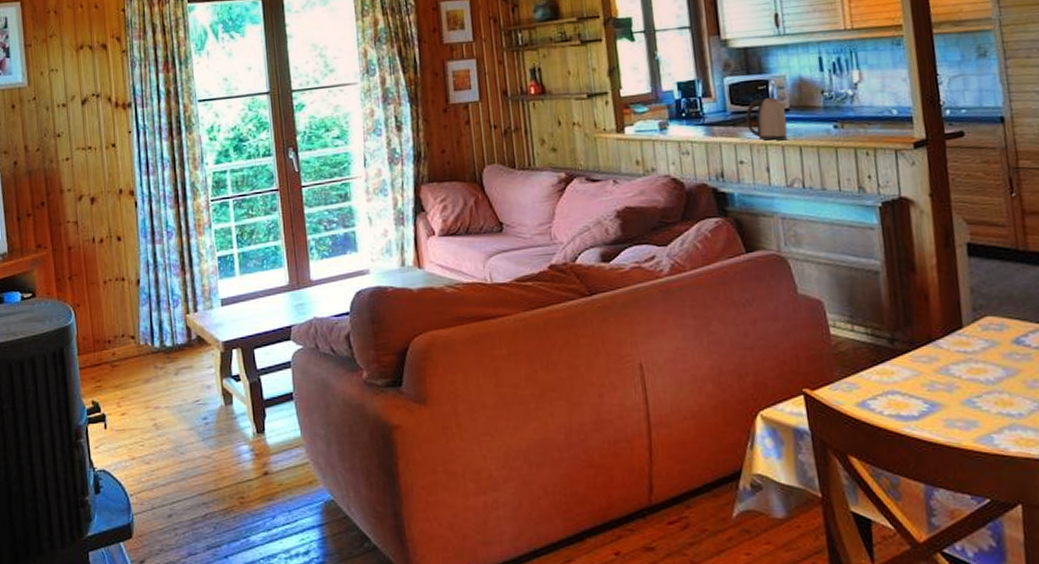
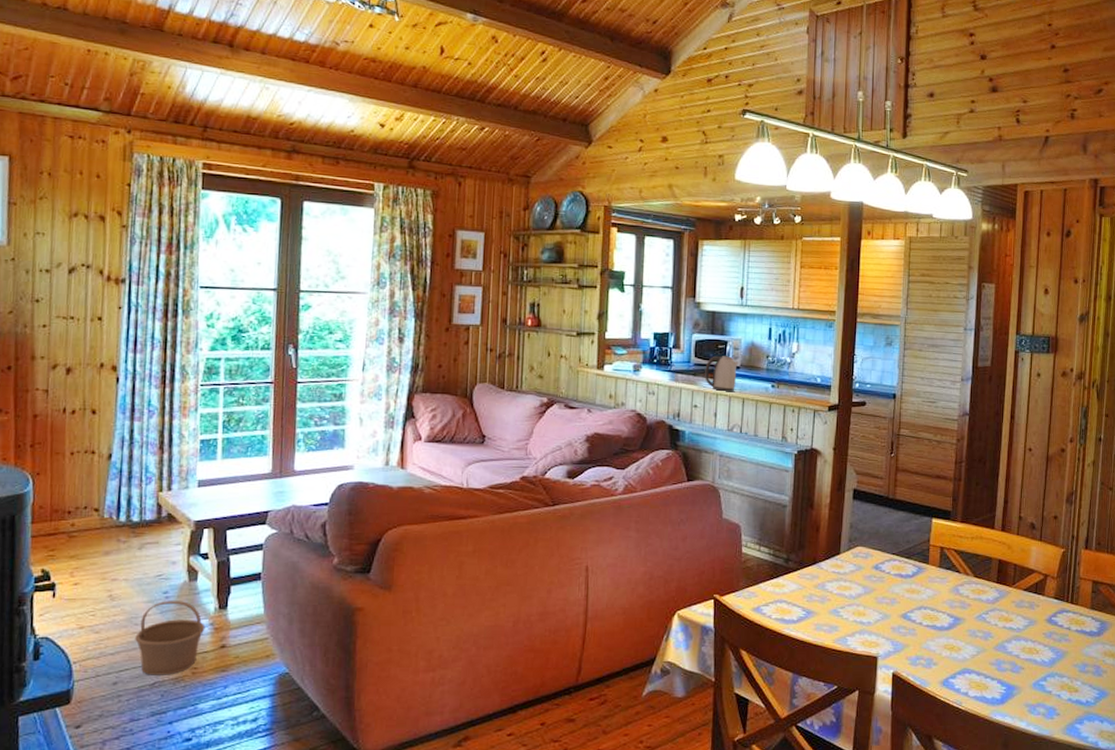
basket: none [182,426,247,507] -> present [135,601,206,675]

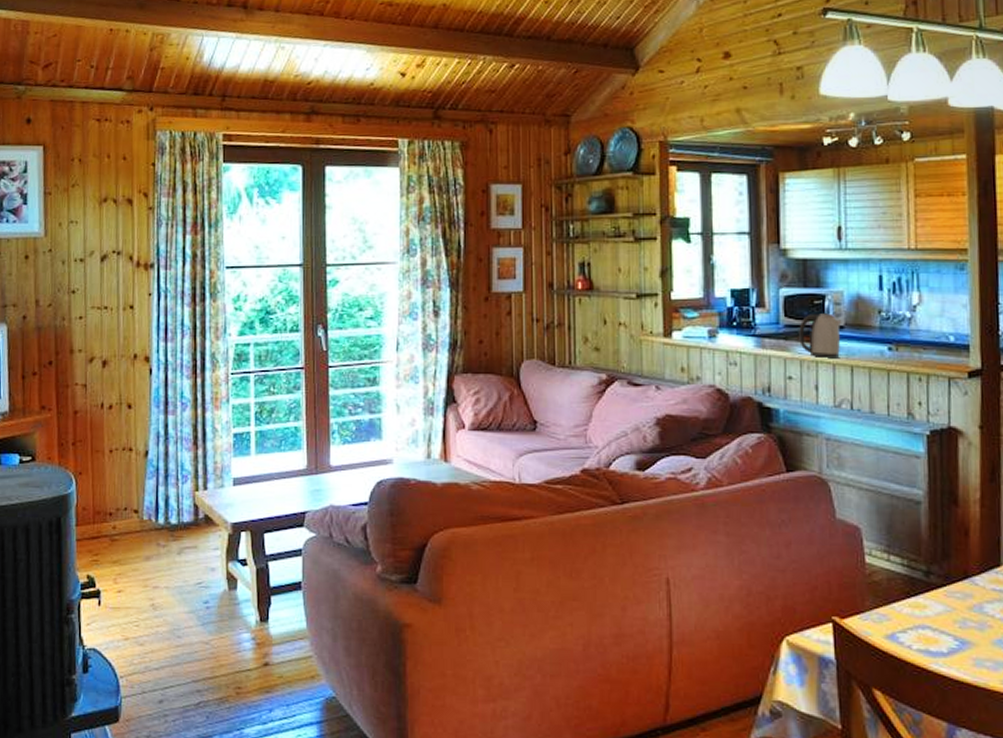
basket: present [135,601,206,675] -> none [178,611,247,695]

